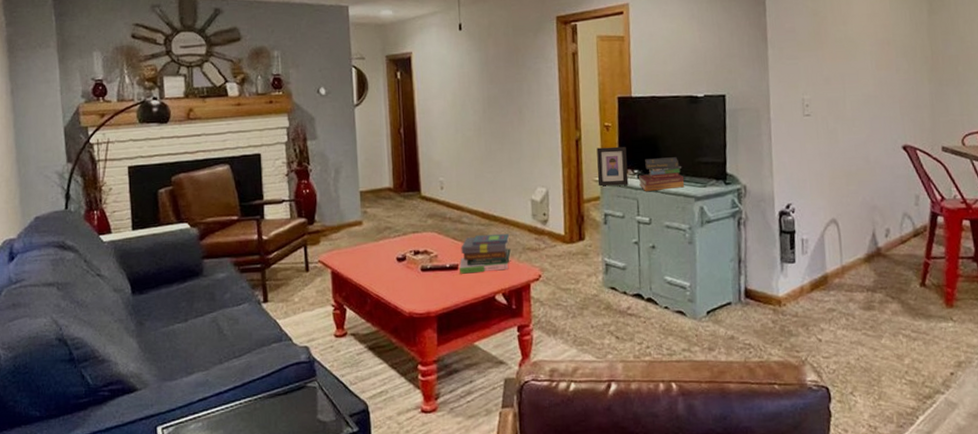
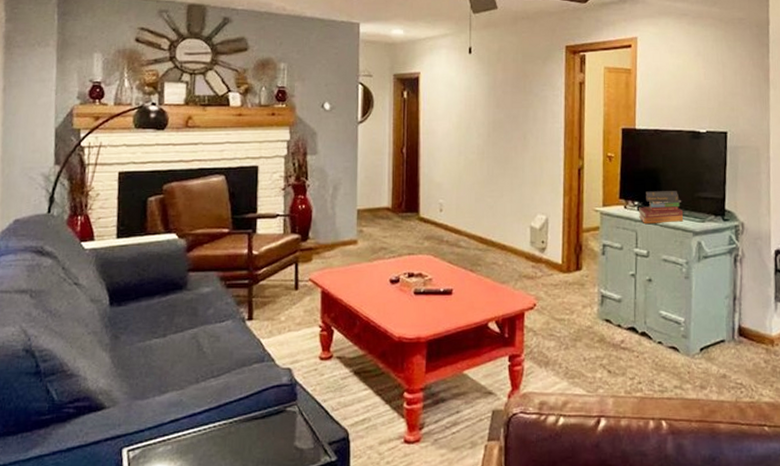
books: present [459,233,512,274] -> none [453,259,508,299]
picture frame: present [596,146,629,187] -> none [598,177,628,217]

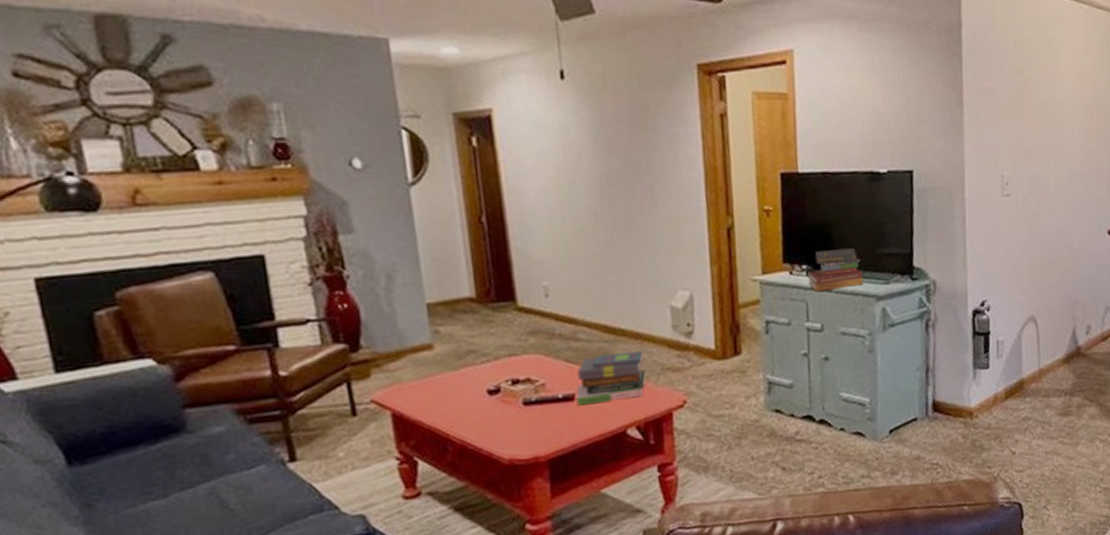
books: none [453,259,508,299] -> present [576,350,647,406]

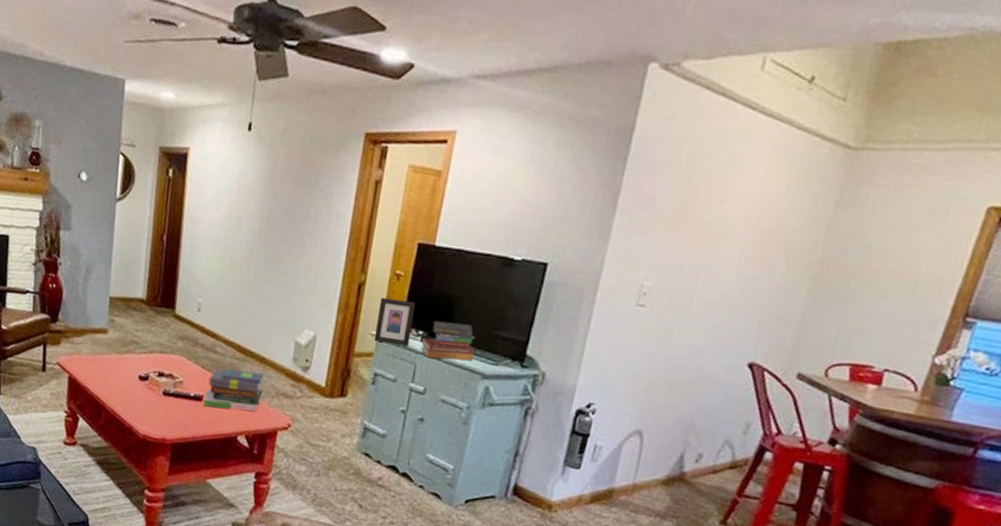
picture frame: none [754,235,796,287] -> present [373,297,415,346]

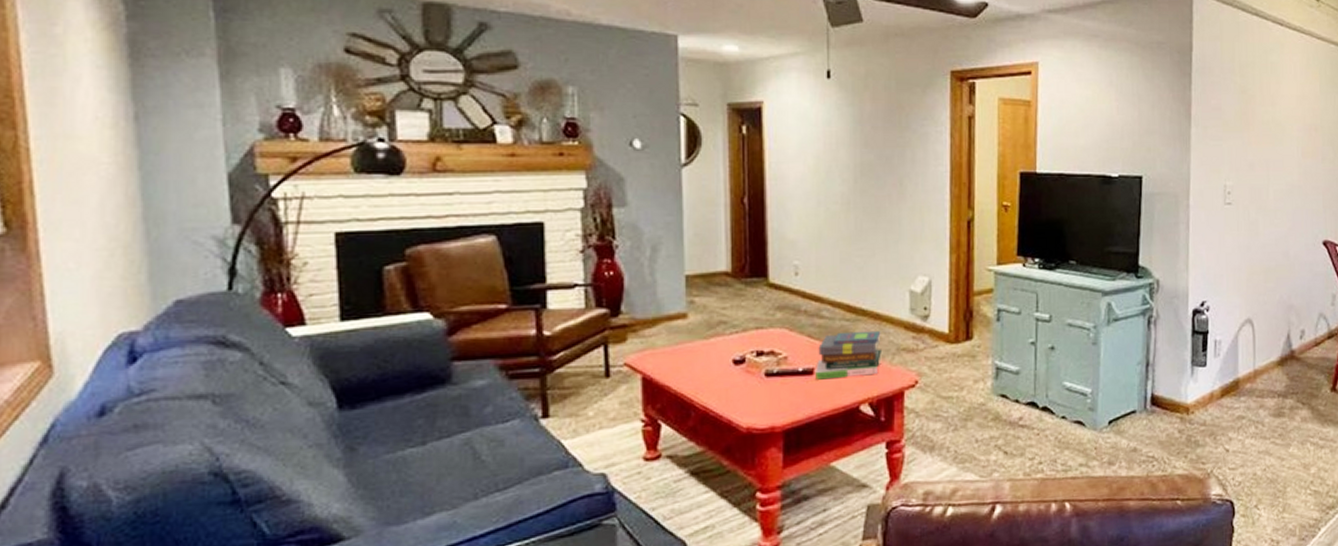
picture frame: present [373,297,415,346] -> none [991,230,1028,277]
books: present [421,320,476,361] -> none [1040,245,1092,284]

